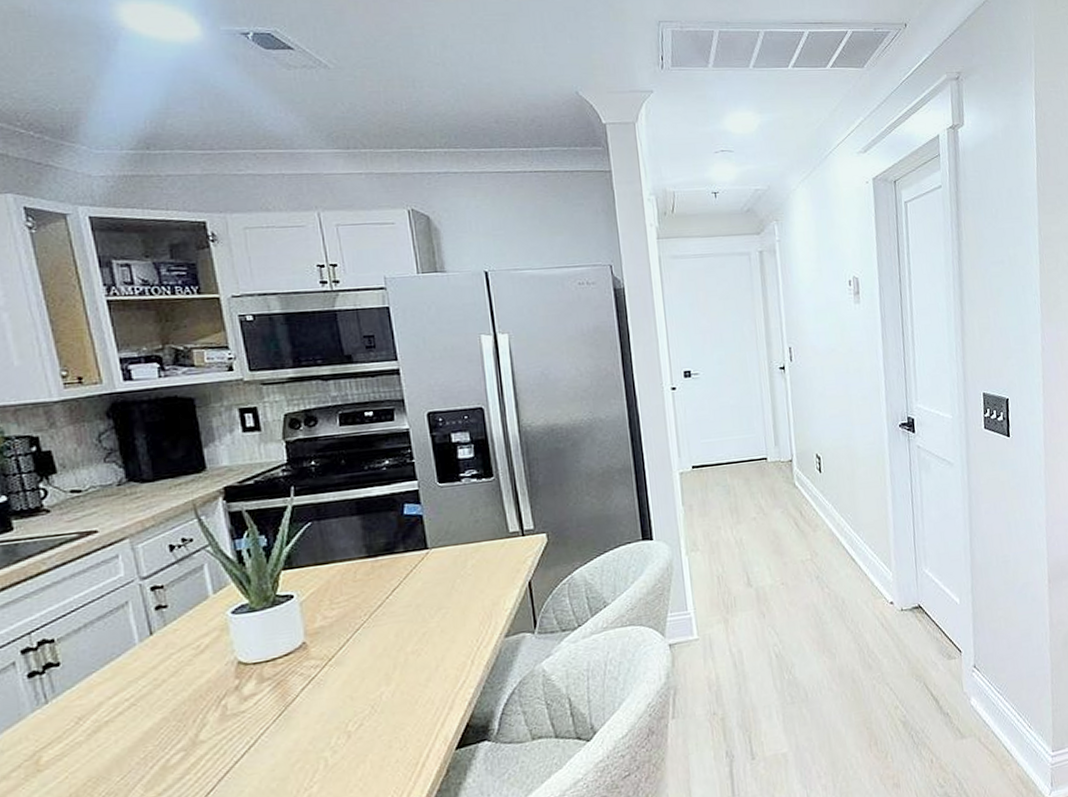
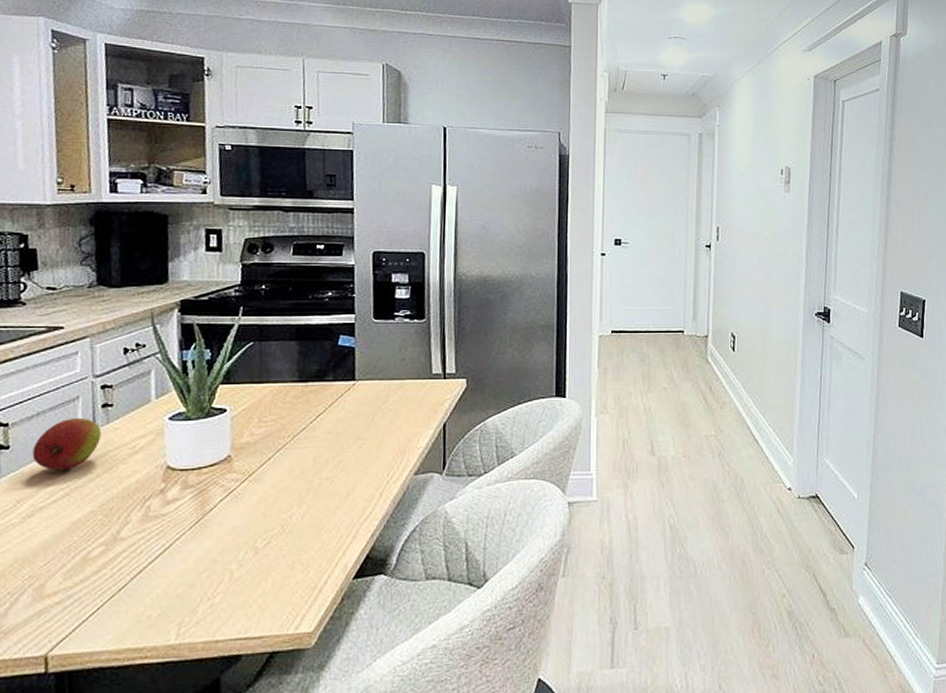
fruit: none [86,623,160,682] -> present [32,417,102,470]

